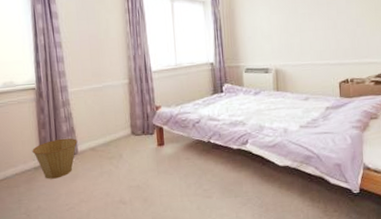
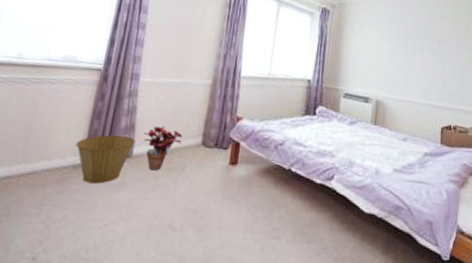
potted plant: none [83,125,115,162] -> present [144,126,183,171]

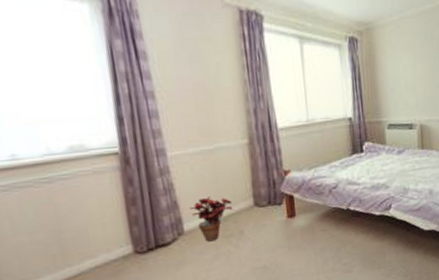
basket: present [75,134,135,184] -> none [118,215,183,270]

